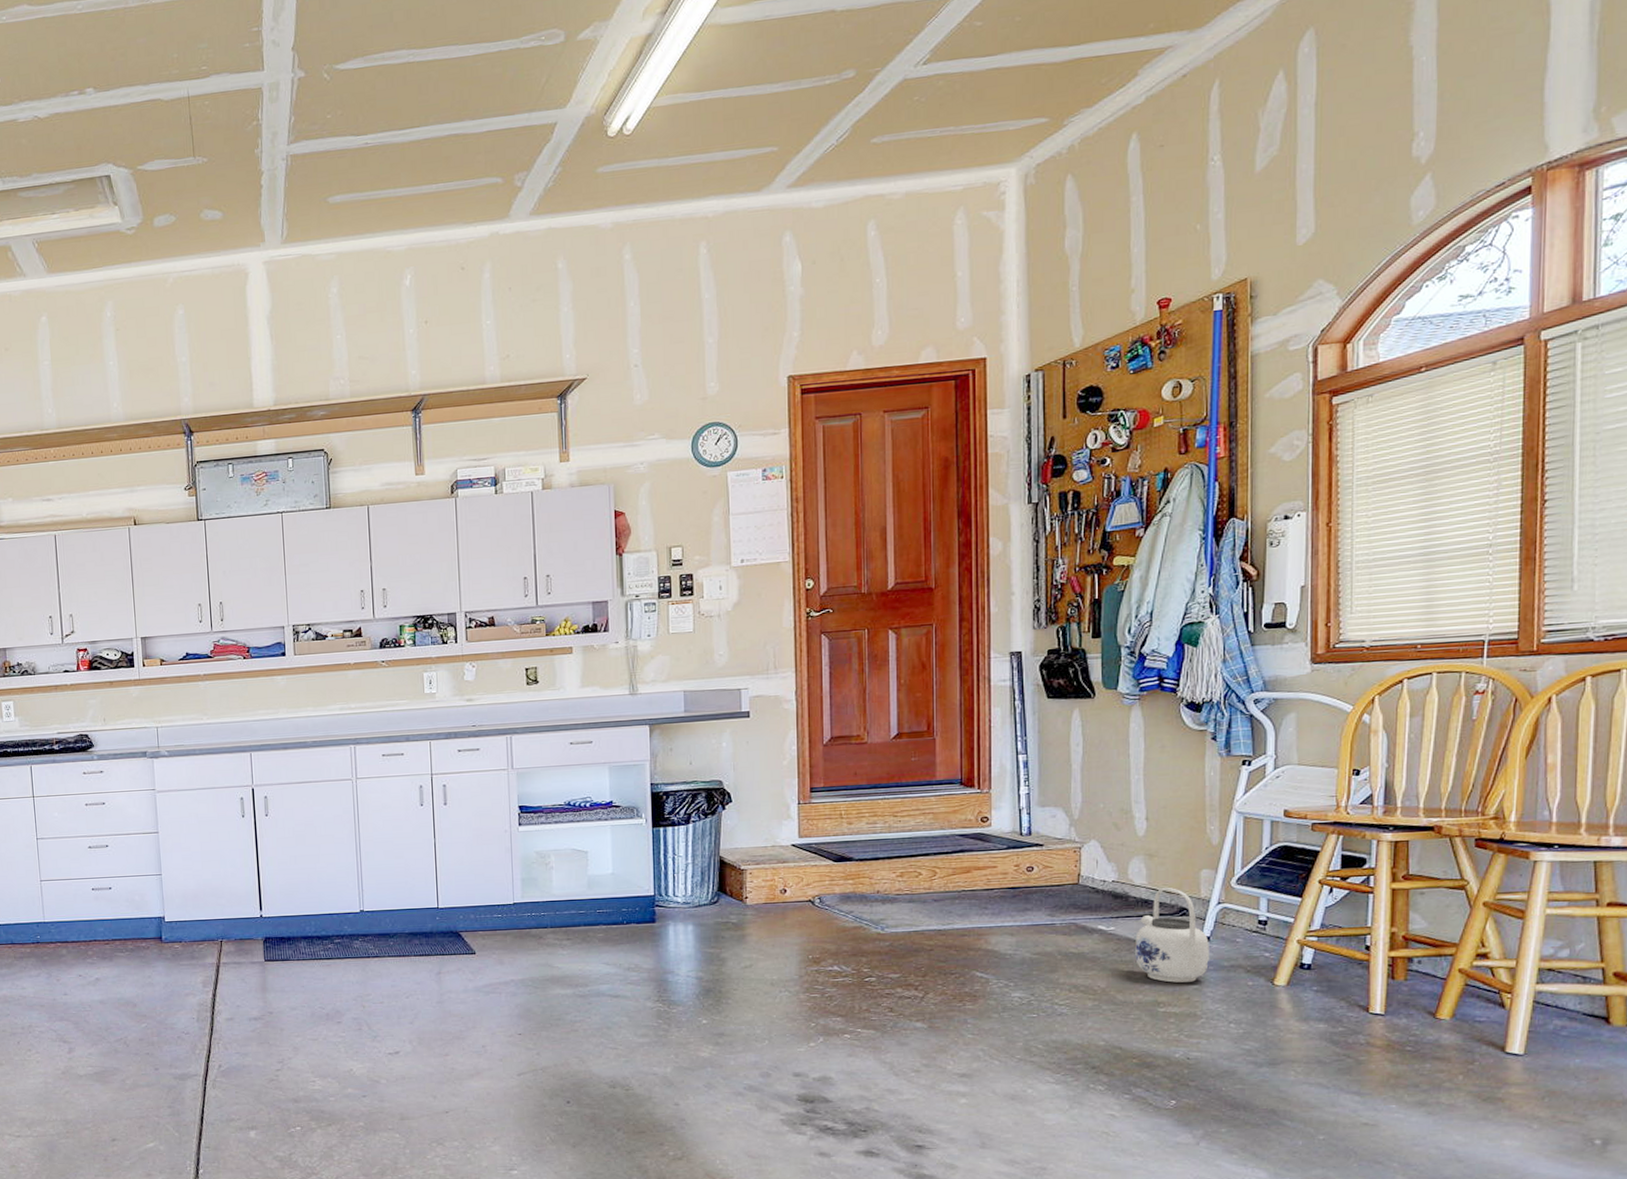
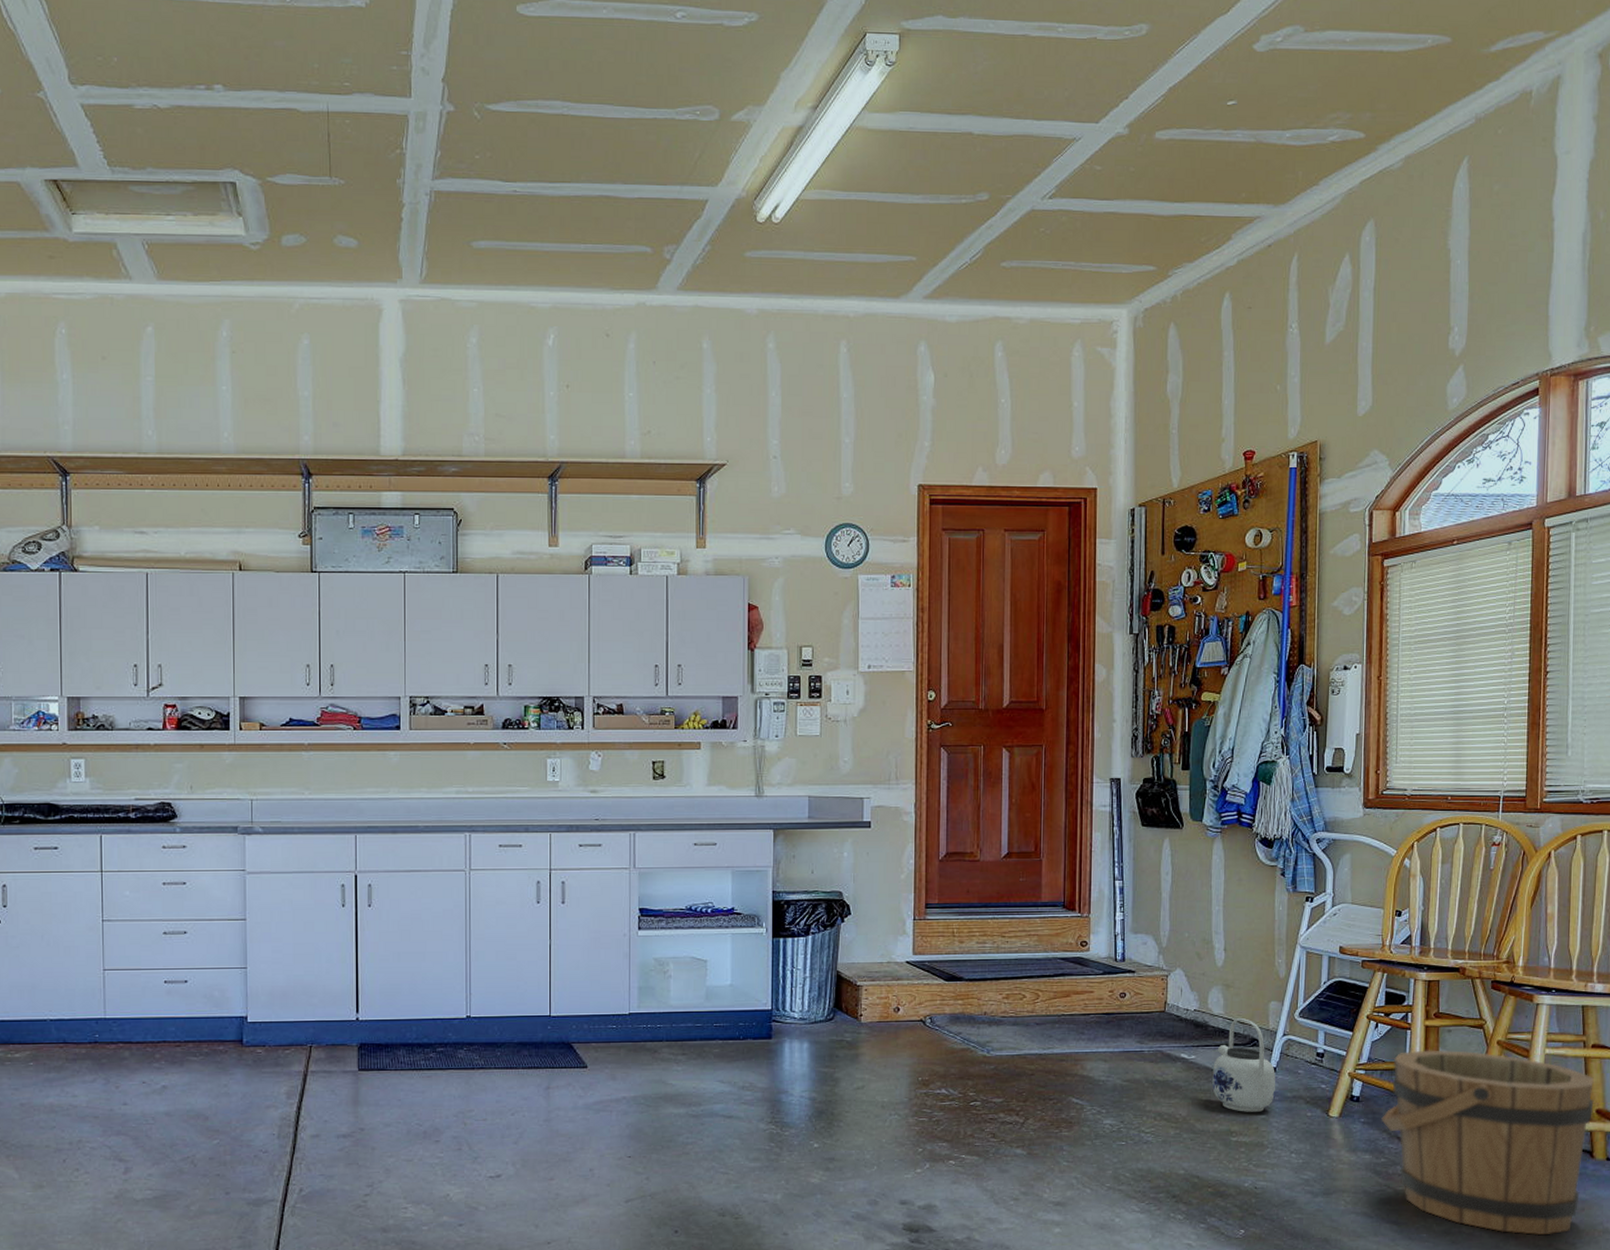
bucket: none [1338,913,1610,1107] -> present [1381,1050,1594,1236]

